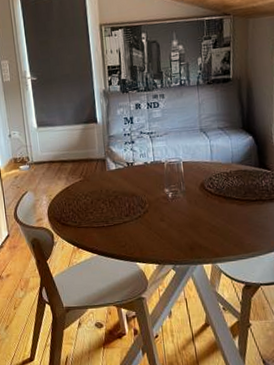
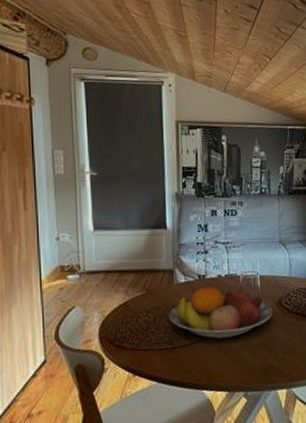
fruit bowl: none [103,172,196,219] -> present [169,286,272,339]

